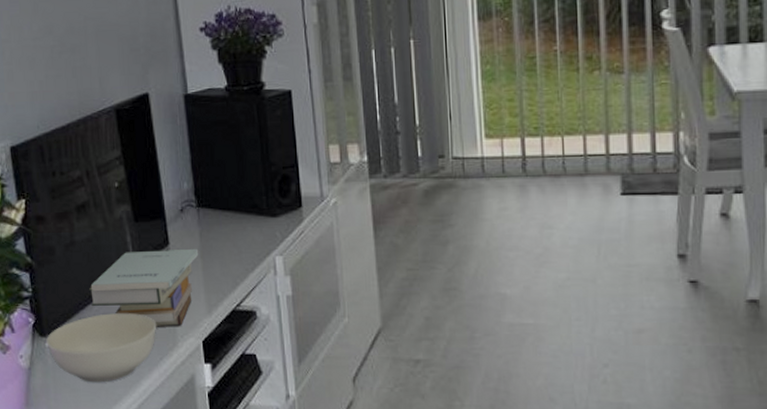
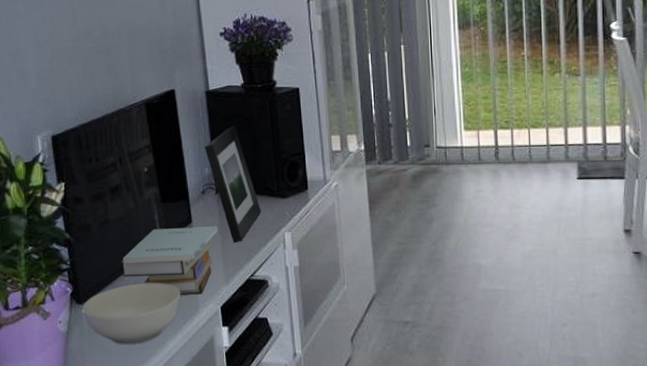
picture frame: none [182,134,249,269] -> present [204,126,261,243]

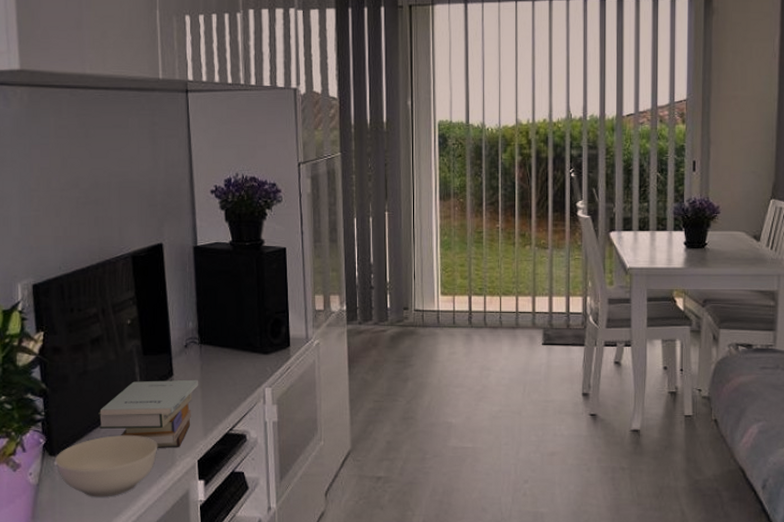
picture frame: present [204,126,261,243] -> none [189,282,243,397]

